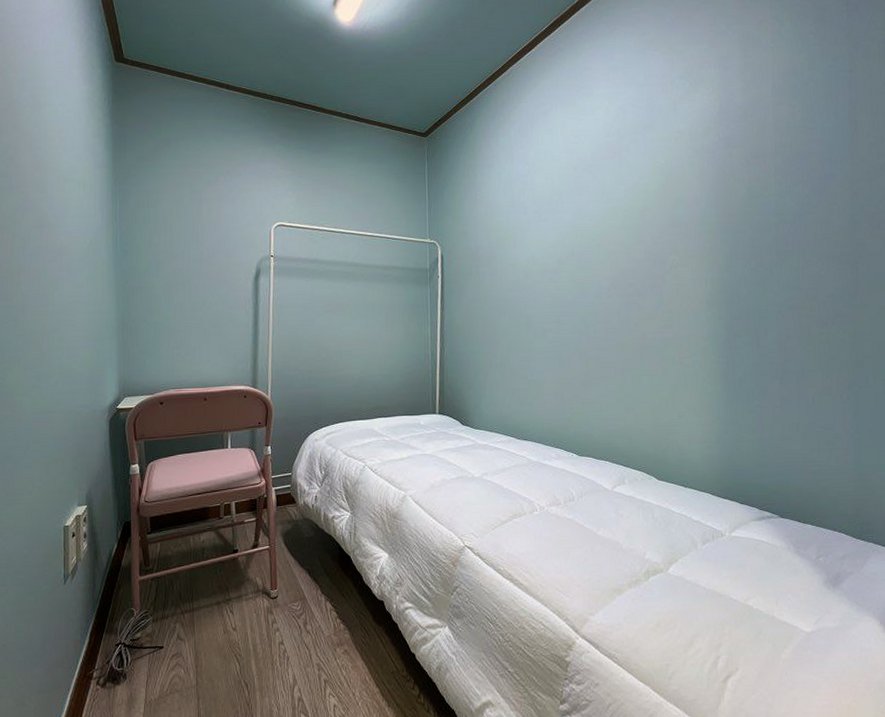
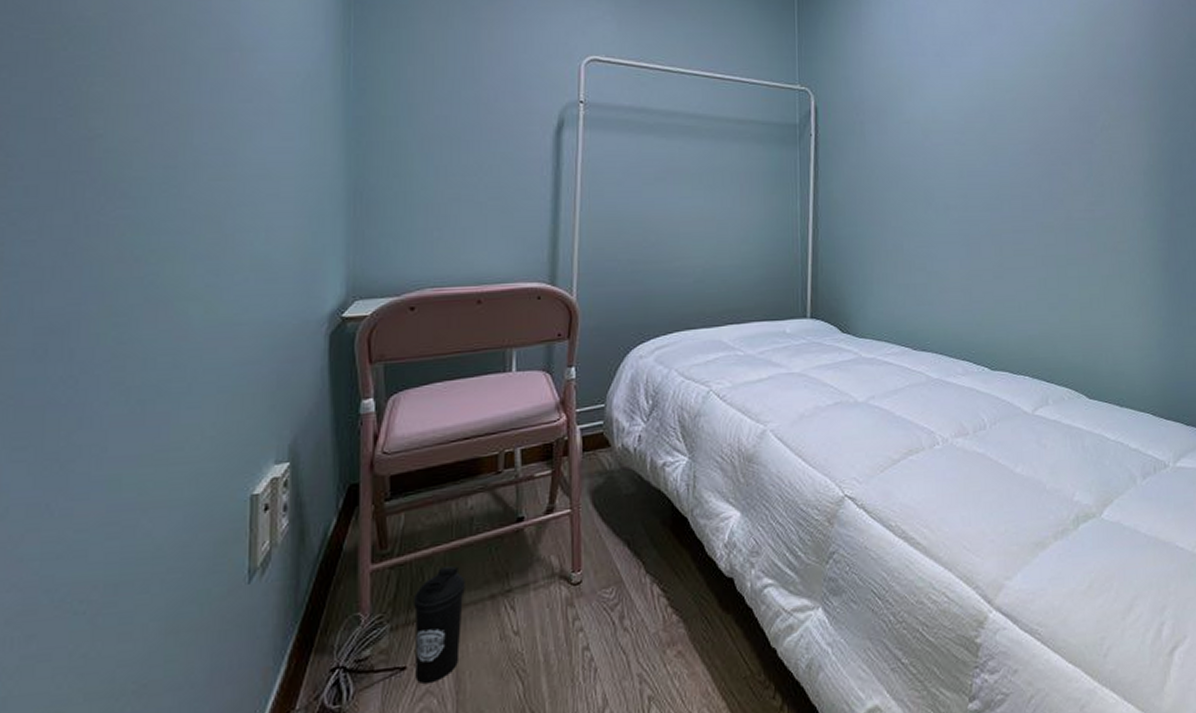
water bottle: none [167,581,200,658] -> present [414,566,465,683]

